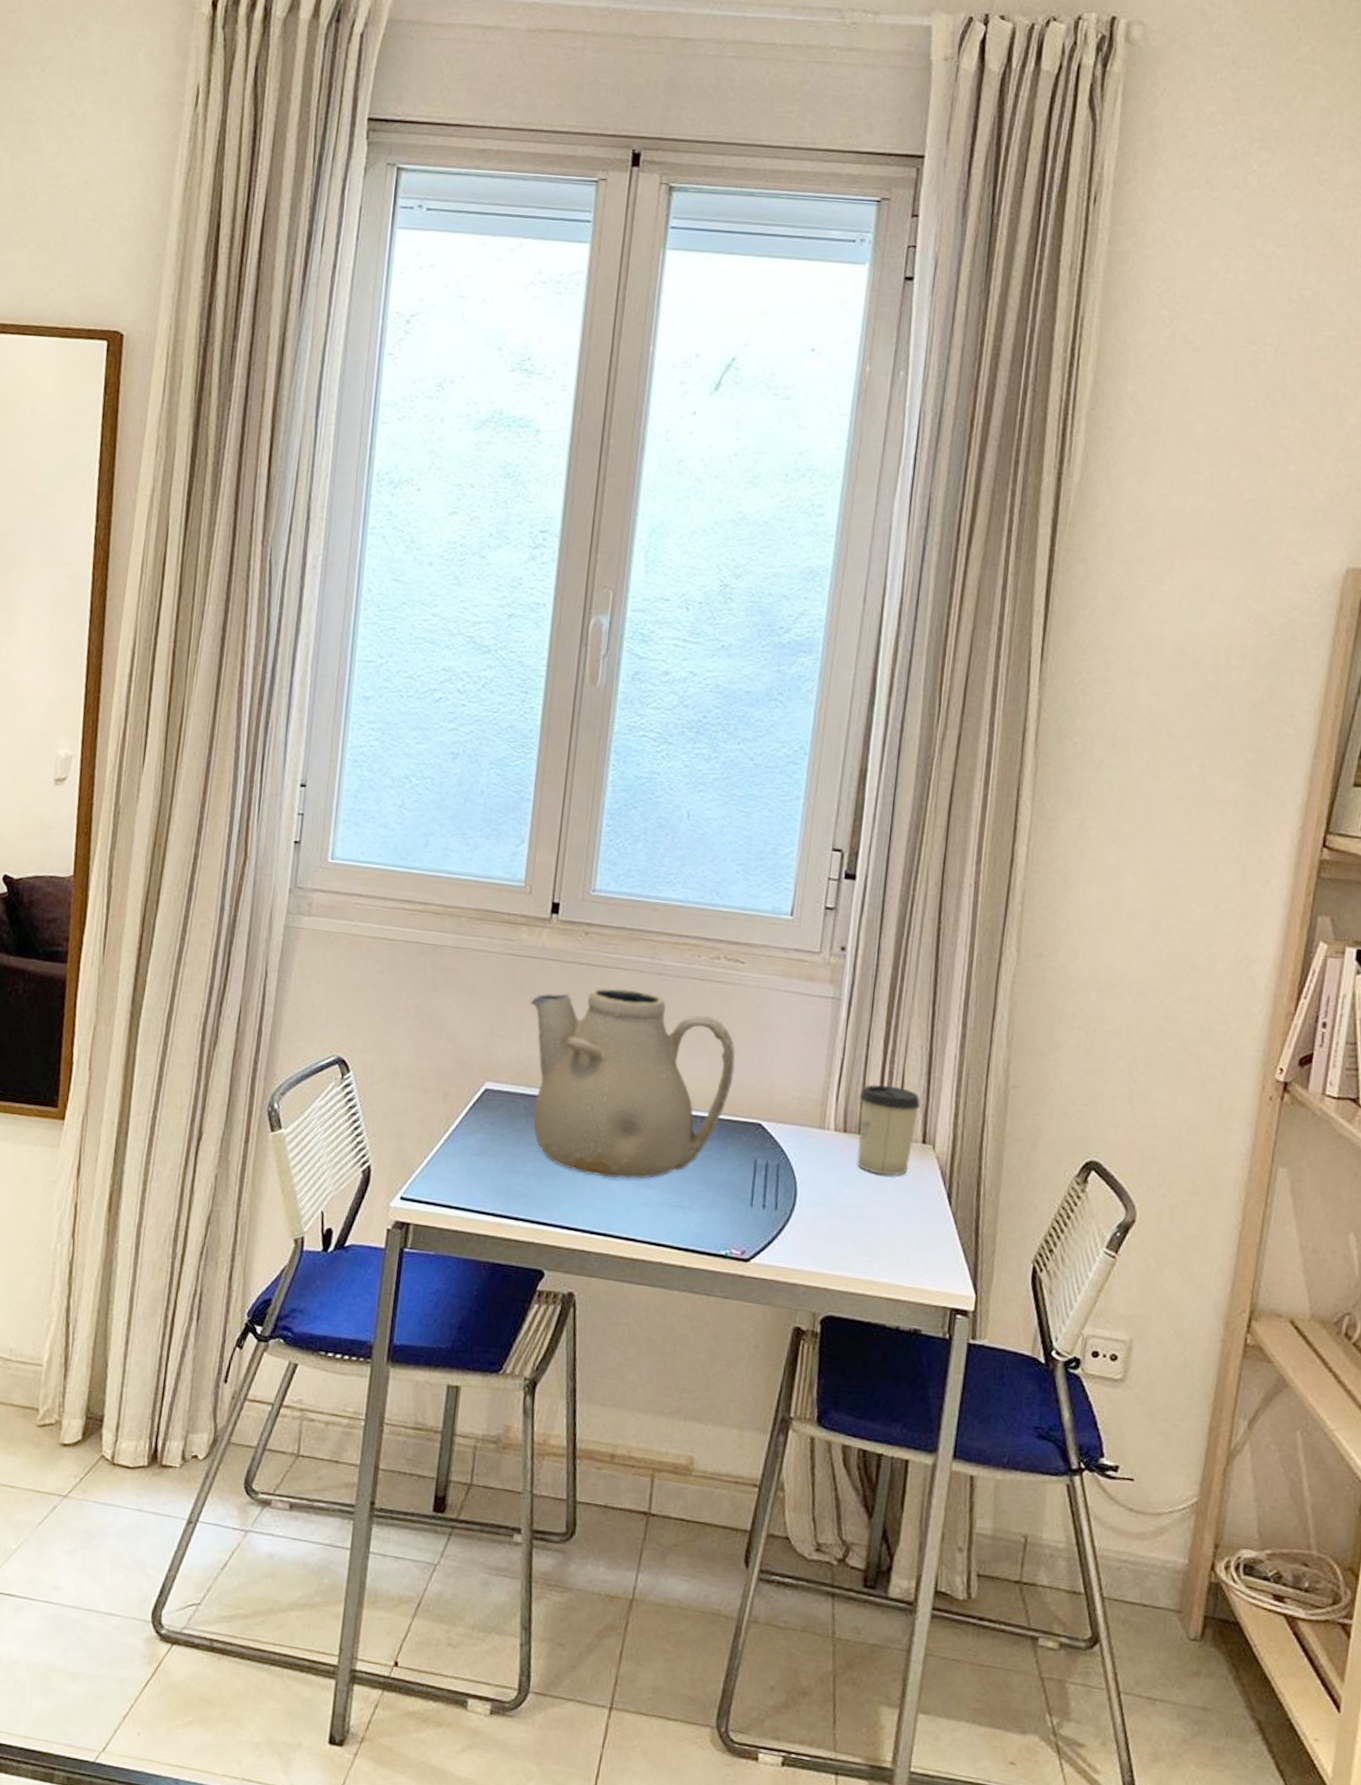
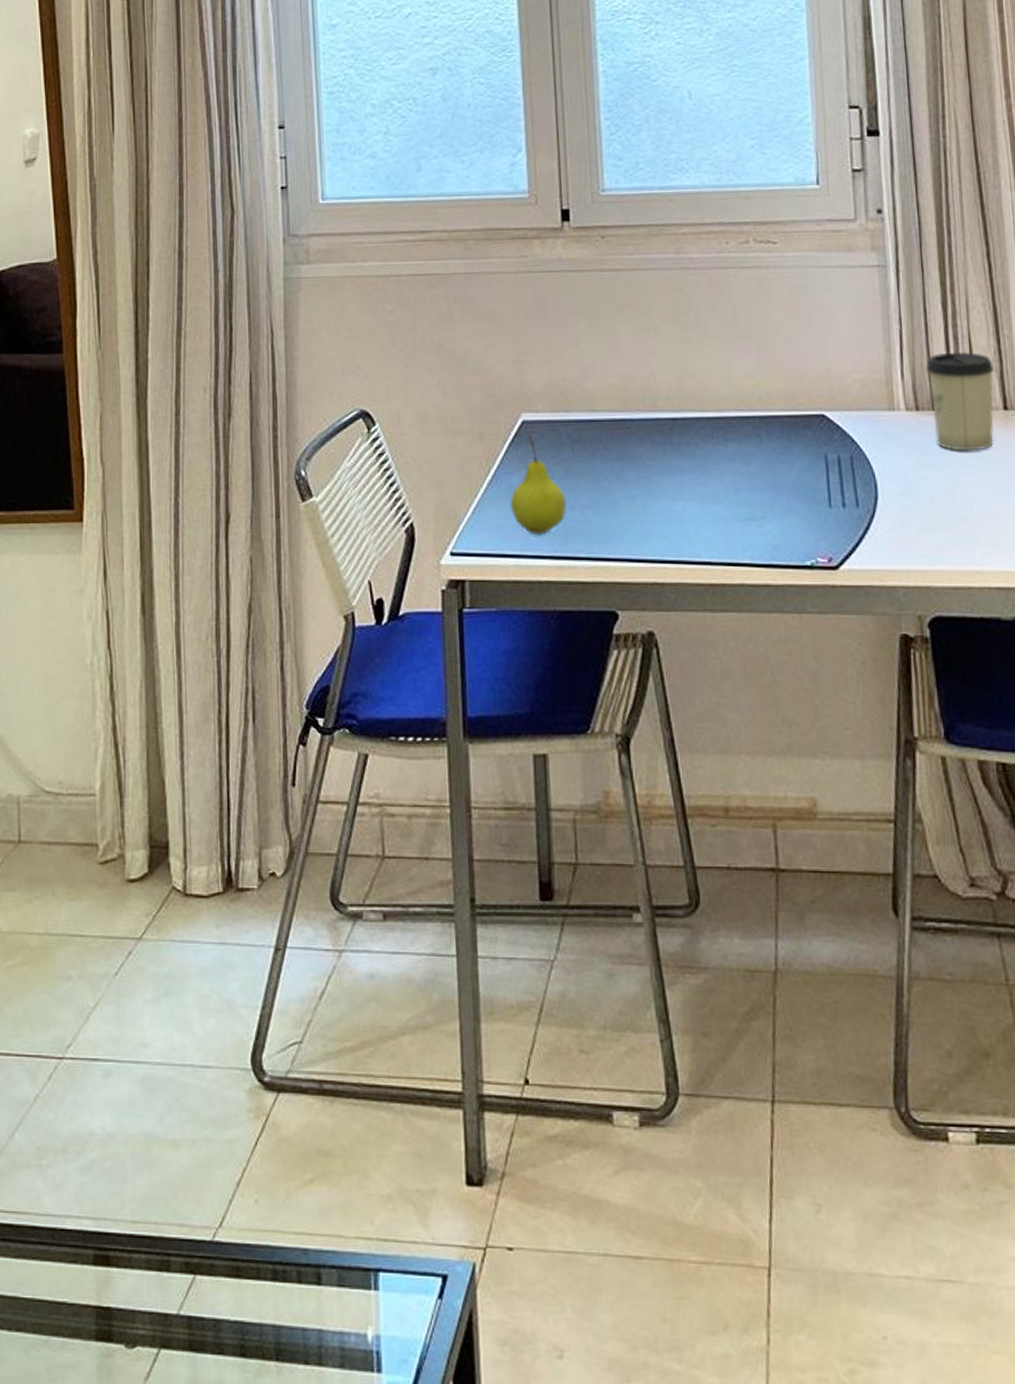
fruit: none [461,1102,515,1194] -> present [510,435,567,535]
teapot: present [530,987,736,1179] -> none [555,290,786,499]

